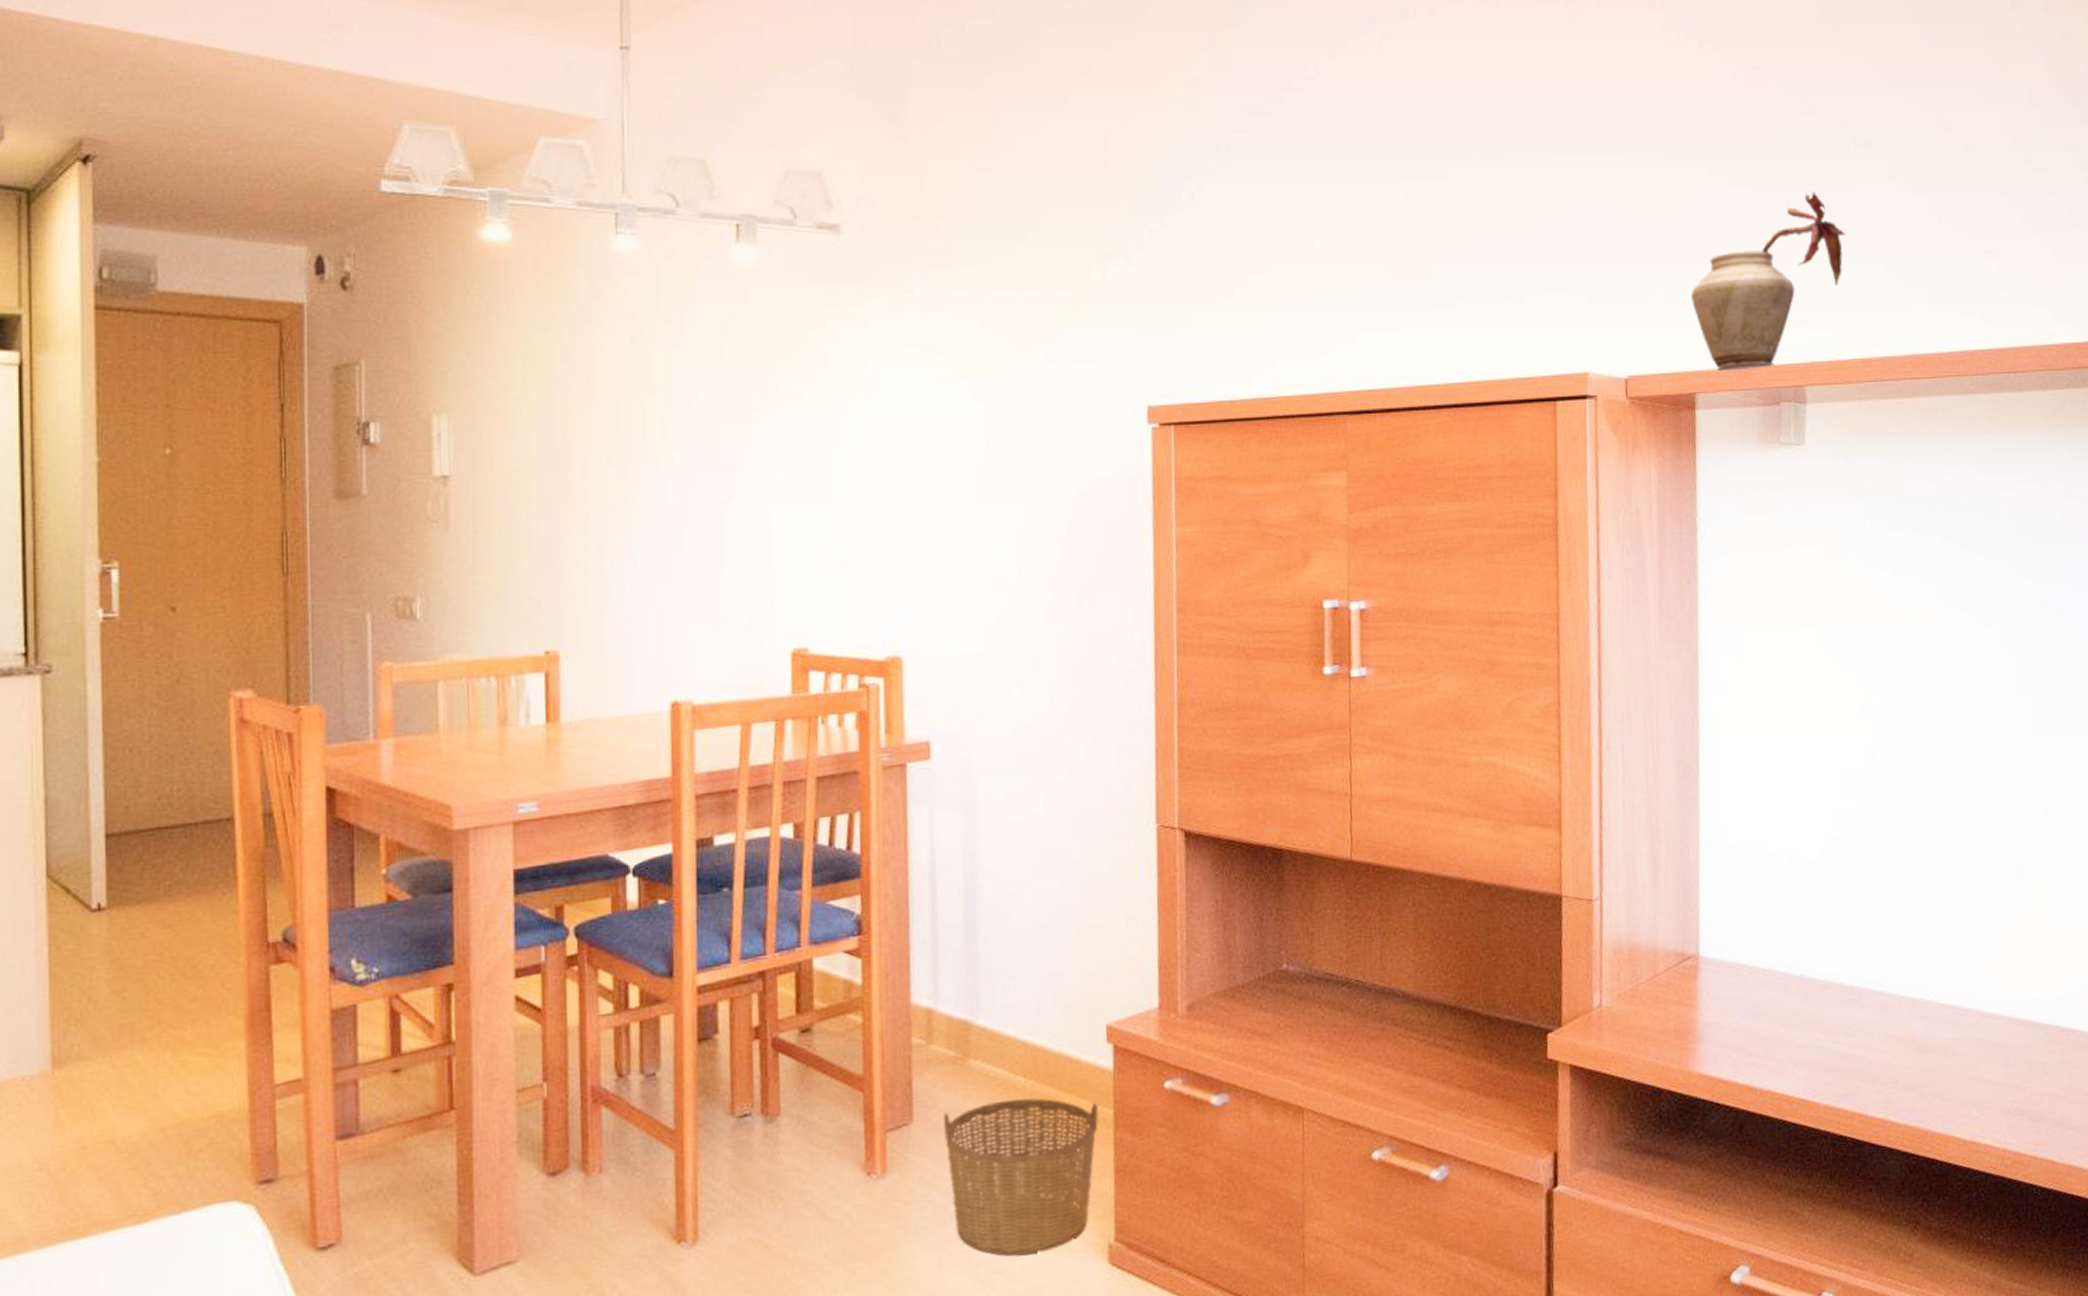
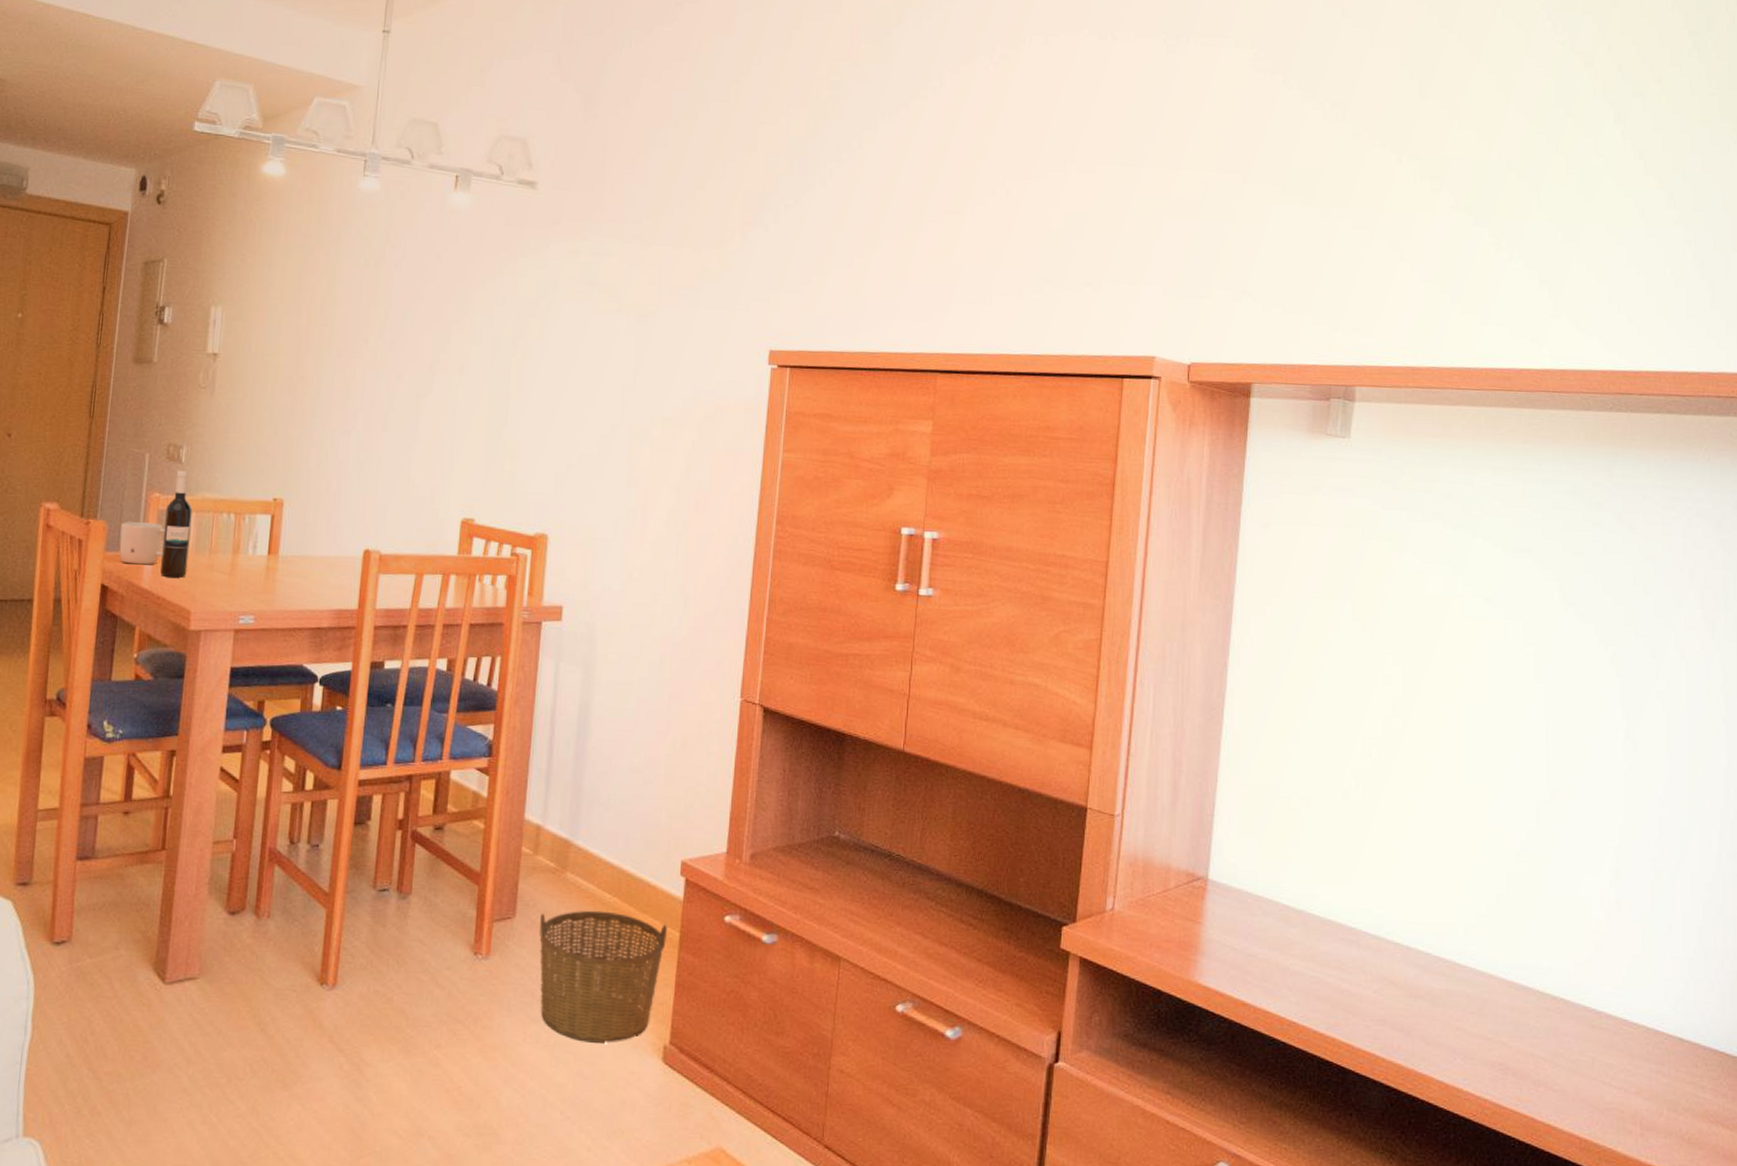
mug: none [344,700,406,757] -> present [119,522,166,565]
wine bottle: none [403,628,441,767] -> present [160,470,193,578]
vase: present [1691,191,1845,371] -> none [1256,216,1406,367]

